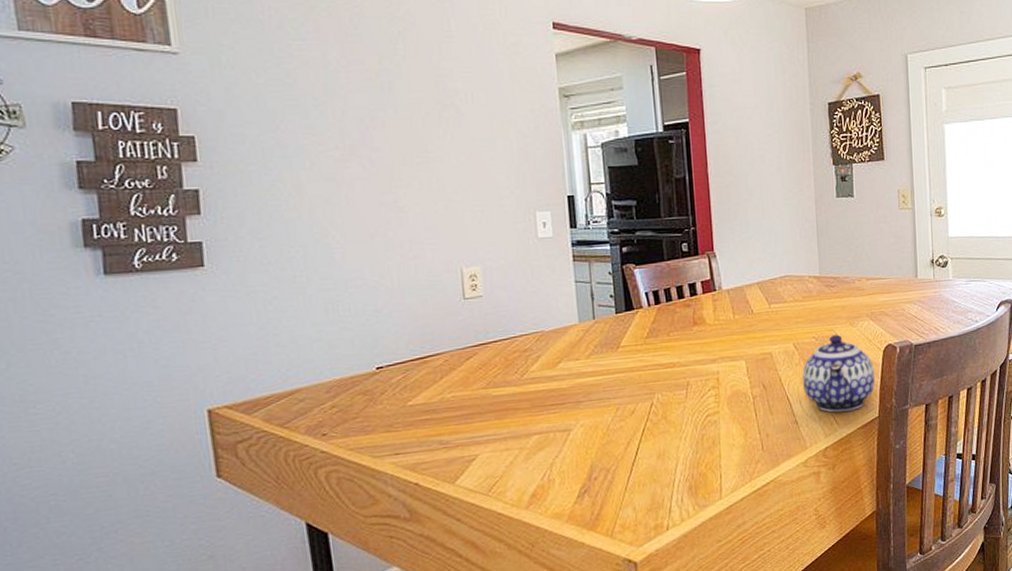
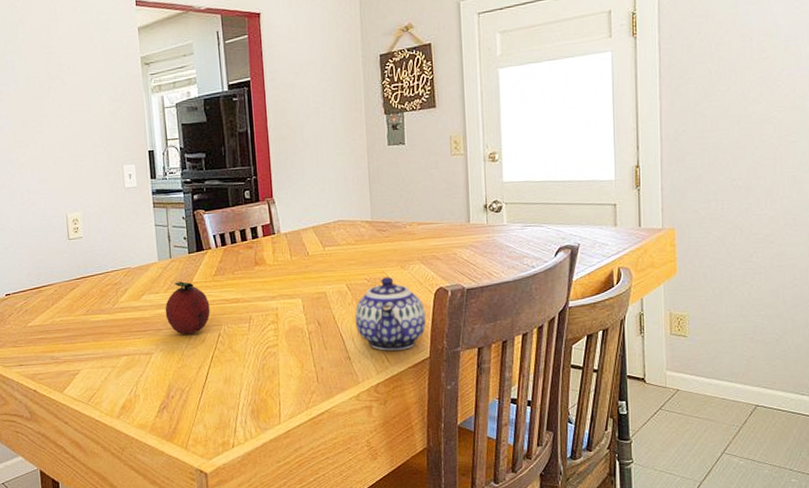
fruit: none [586,345,642,406] -> present [165,281,211,335]

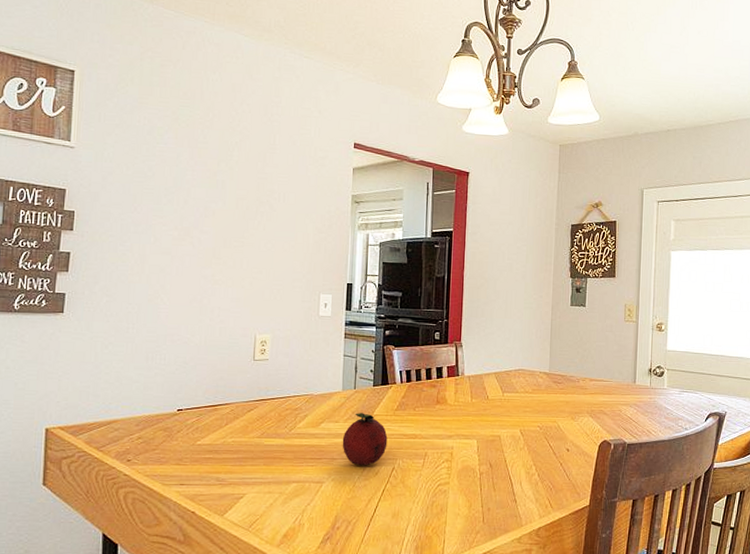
teapot: present [355,276,426,351] -> none [525,426,589,497]

